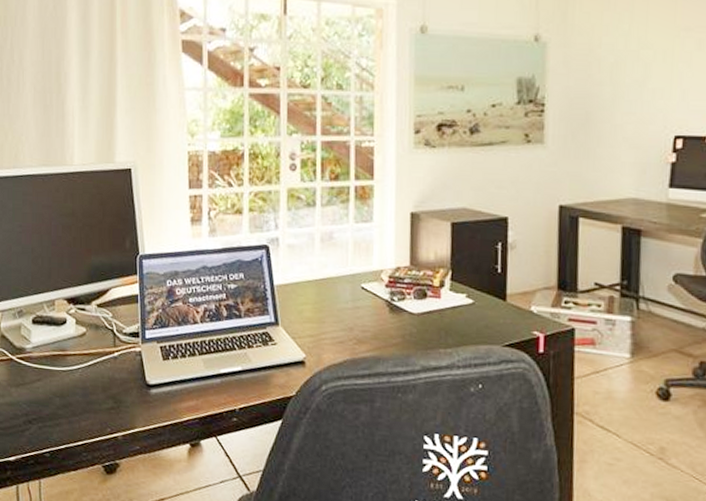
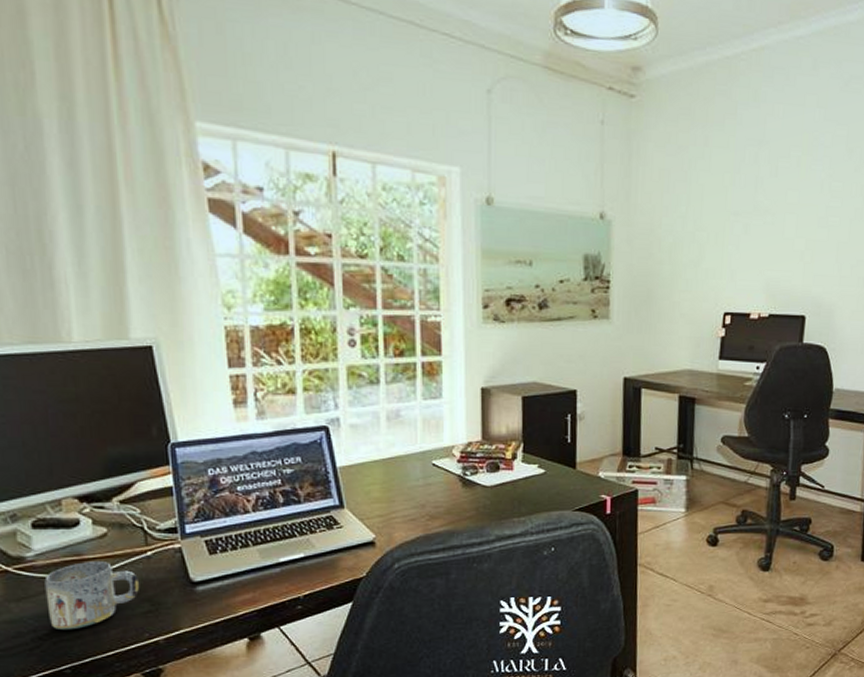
mug: none [37,356,107,418] -> present [44,560,140,631]

